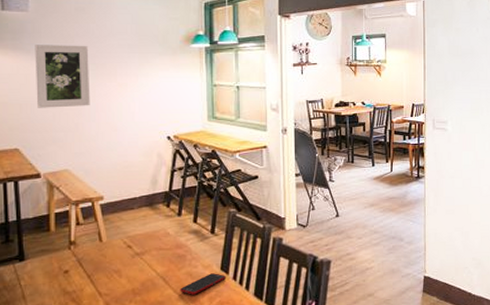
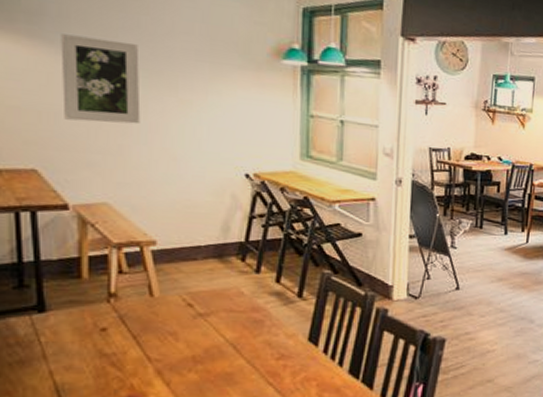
cell phone: present [180,273,226,295] -> none [255,344,314,368]

